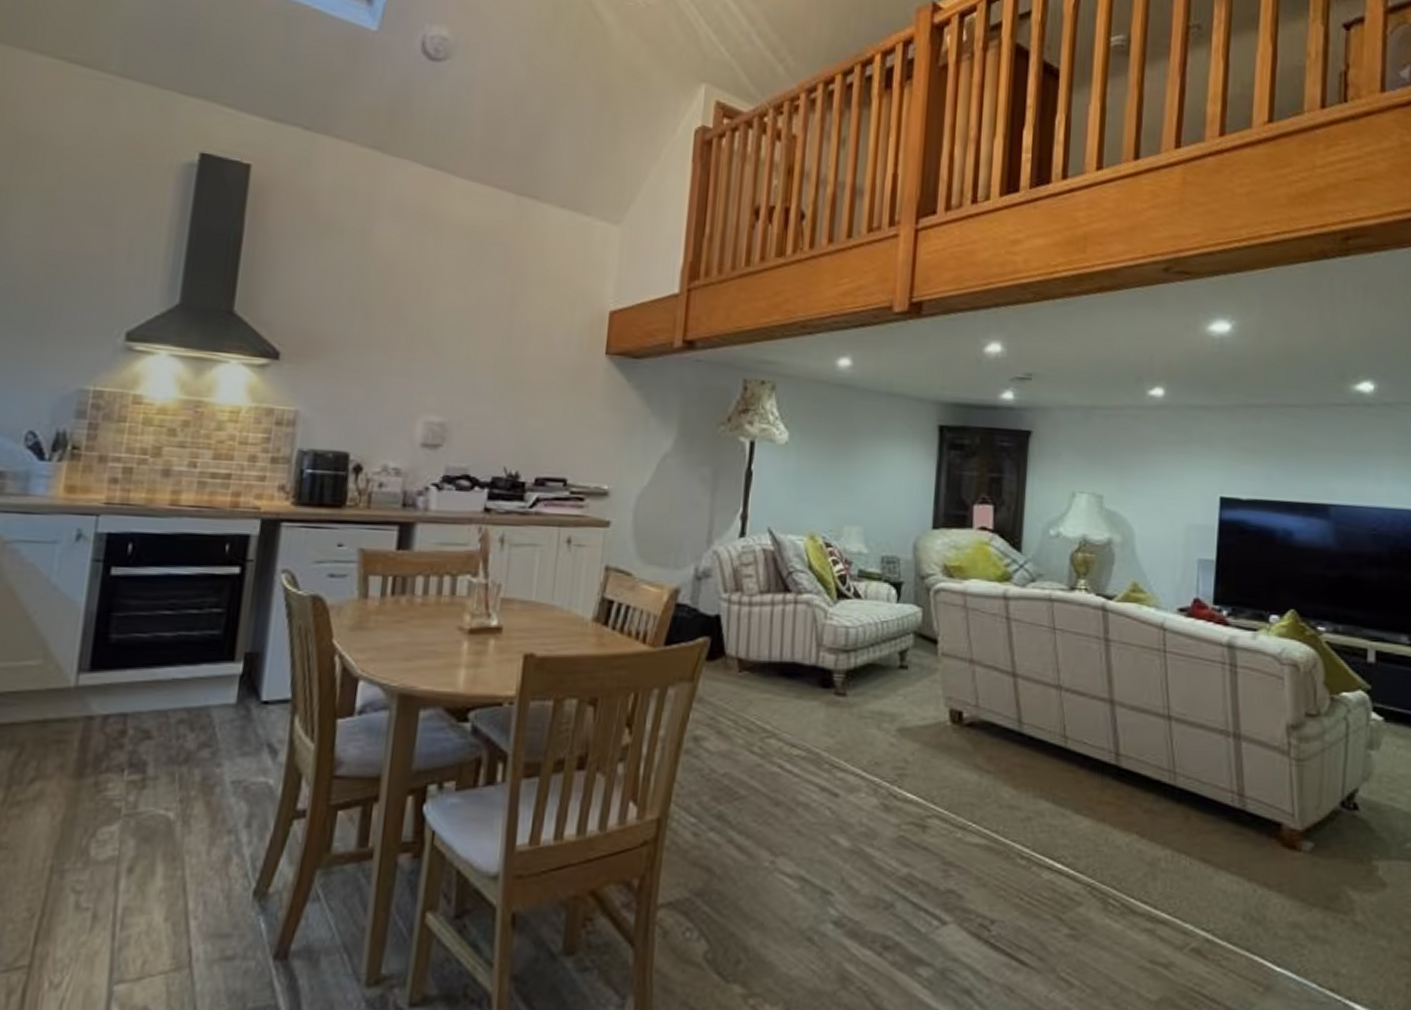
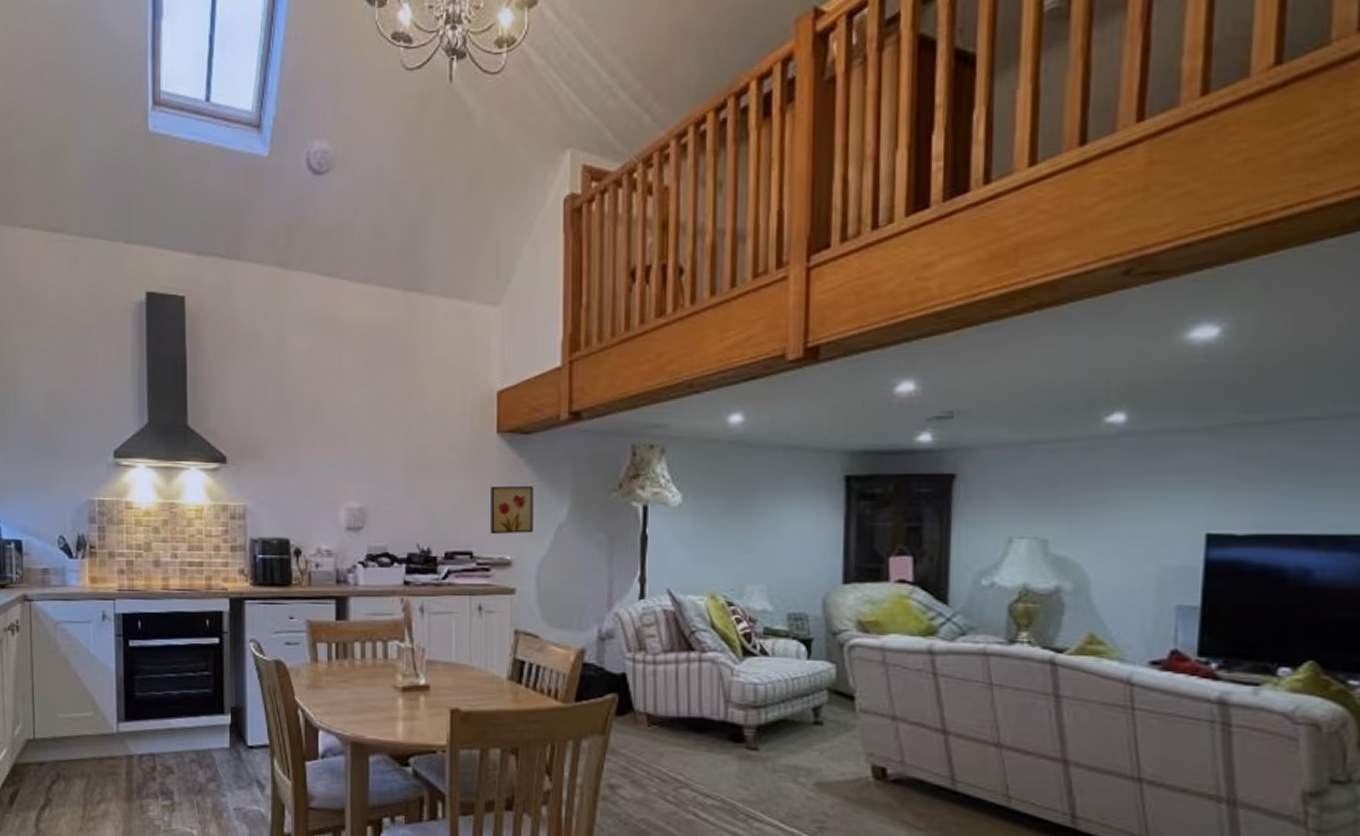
wall art: none [589,410,639,463] -> present [491,486,533,535]

